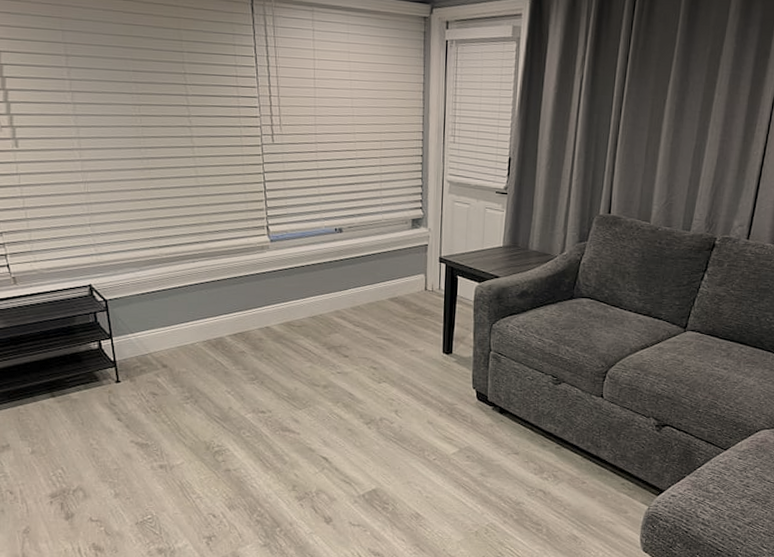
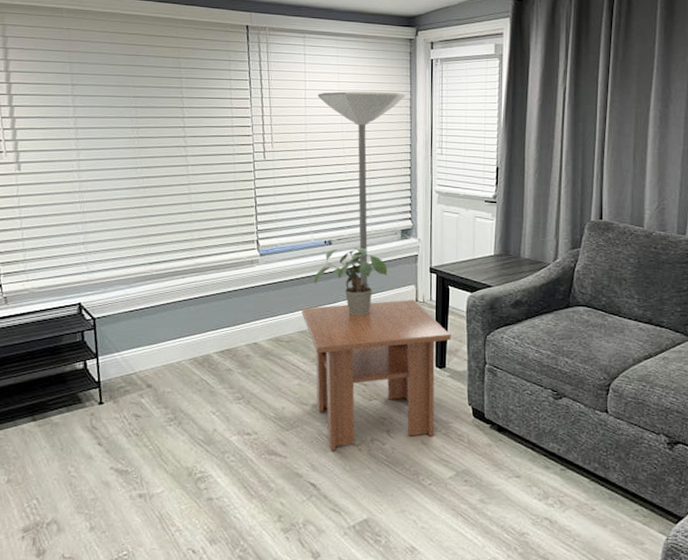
coffee table: none [313,288,458,428] -> present [302,299,451,450]
potted plant: none [324,236,398,302] -> present [314,247,388,315]
floor lamp: none [327,72,419,275] -> present [317,91,405,287]

